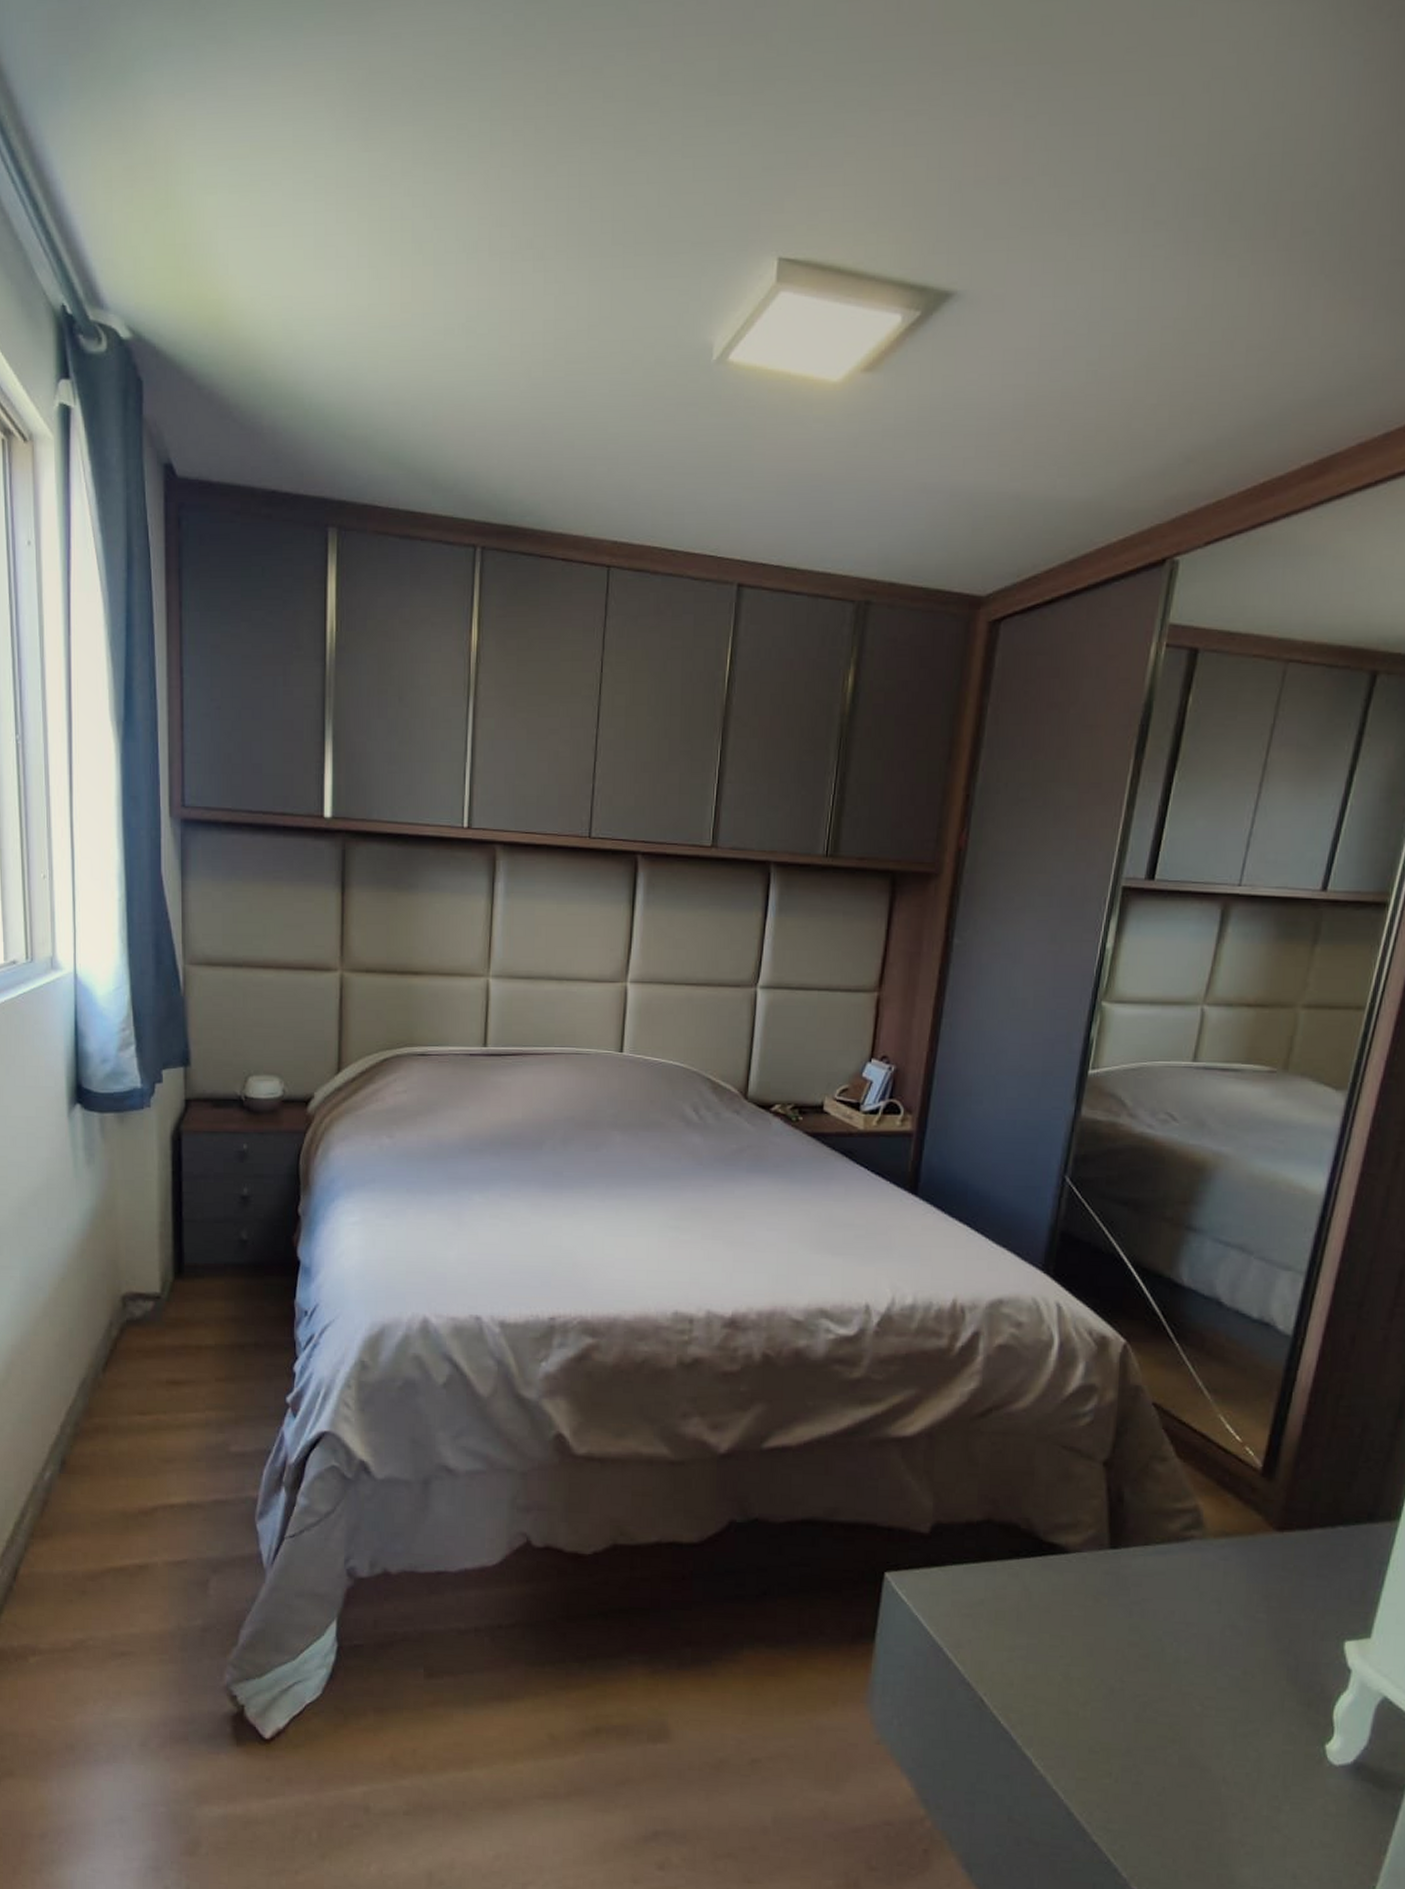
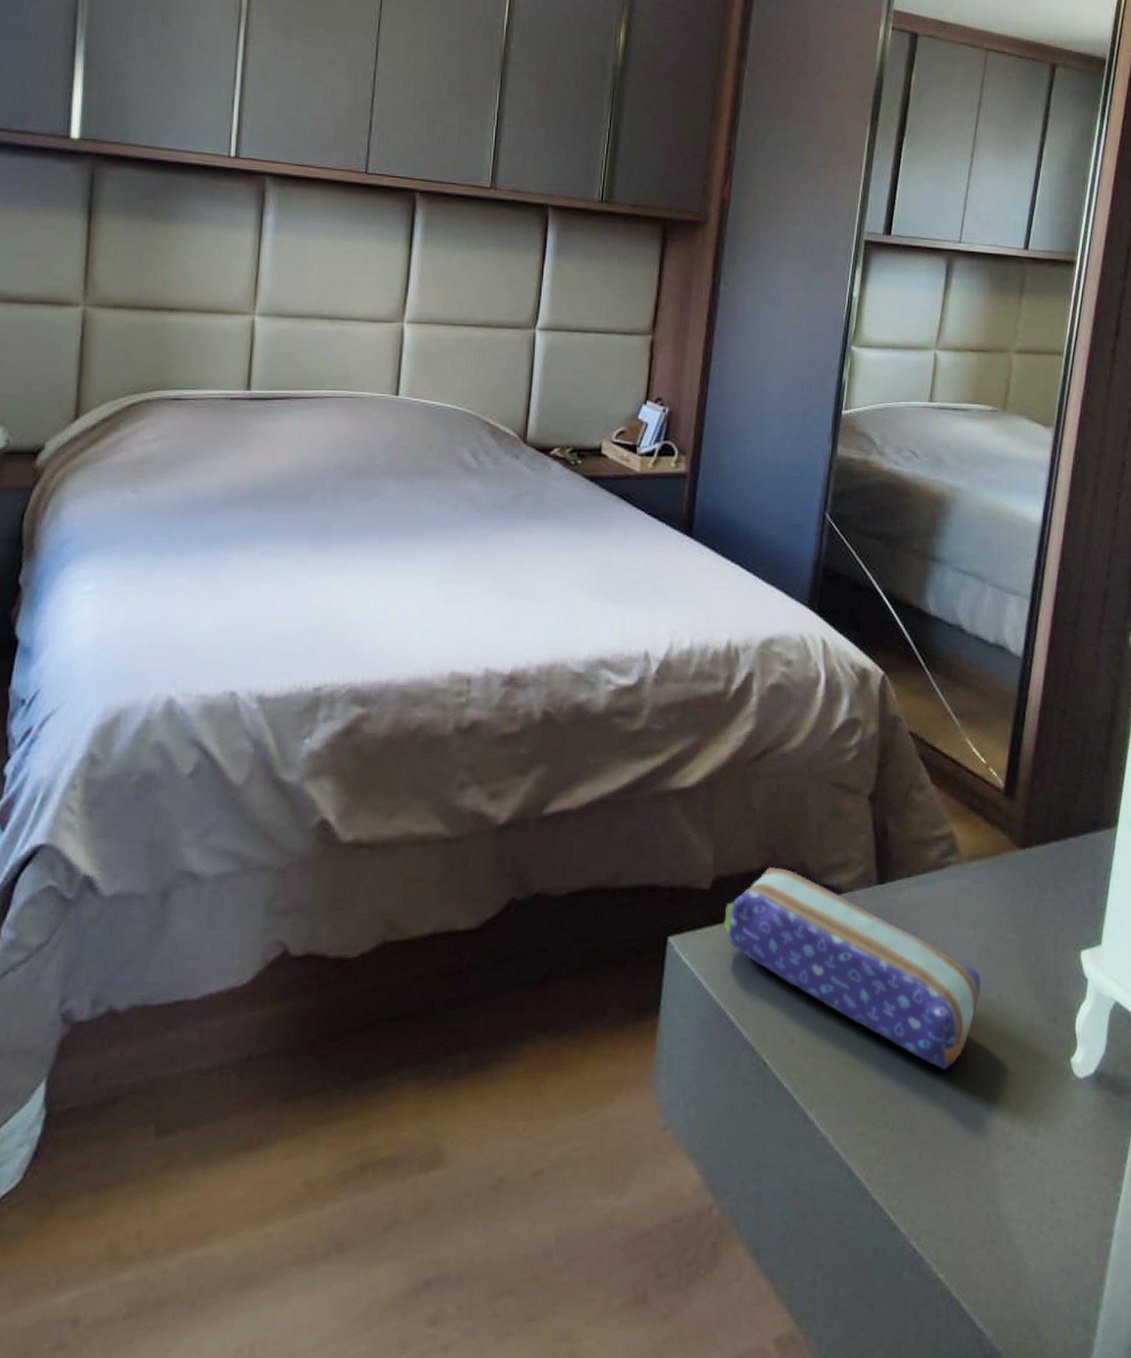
pencil case: none [942,1519,1223,1734] -> present [724,866,980,1069]

